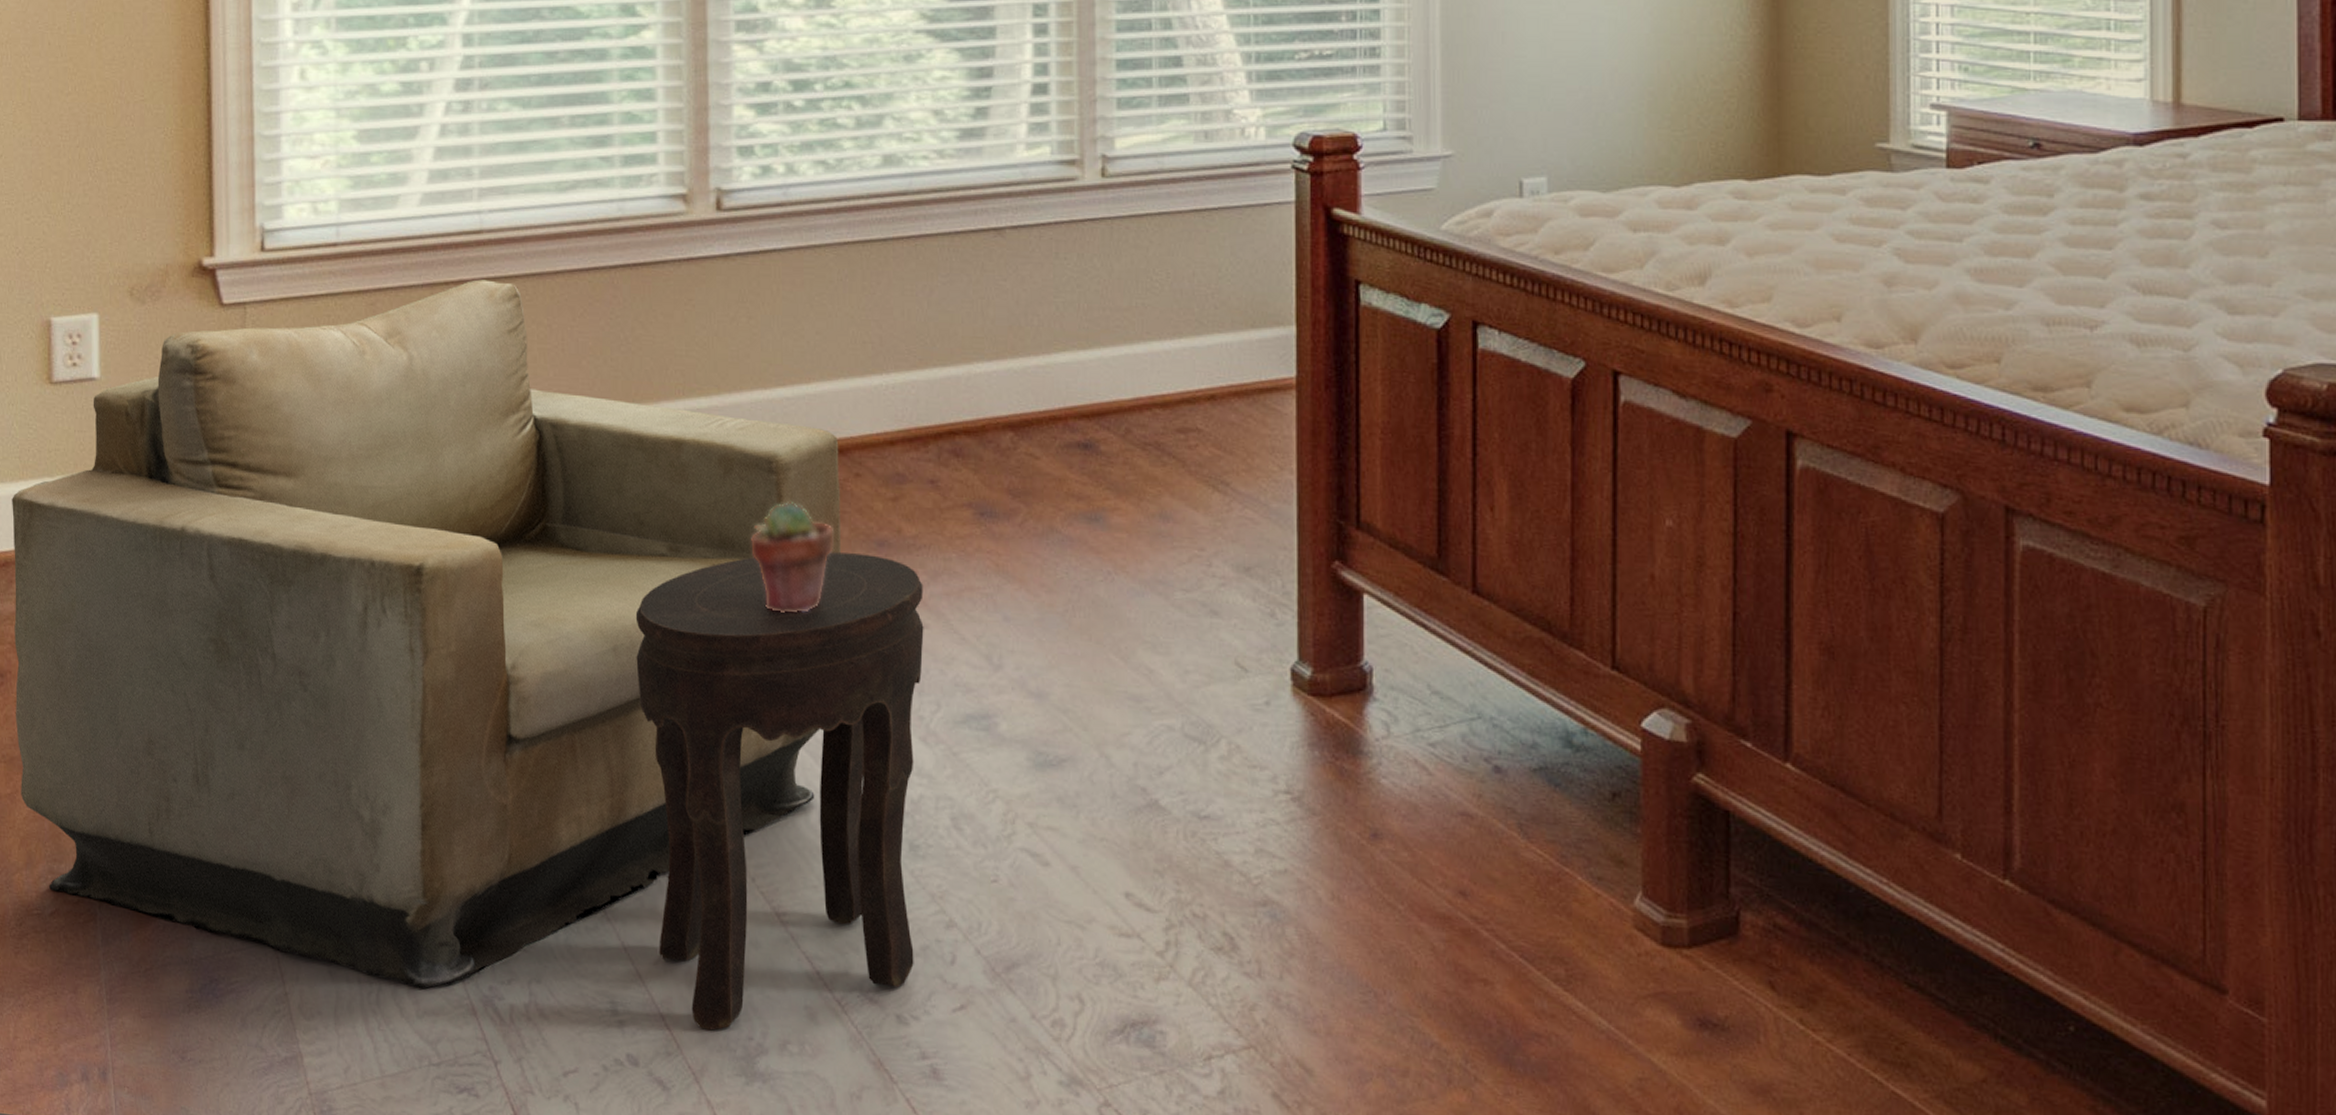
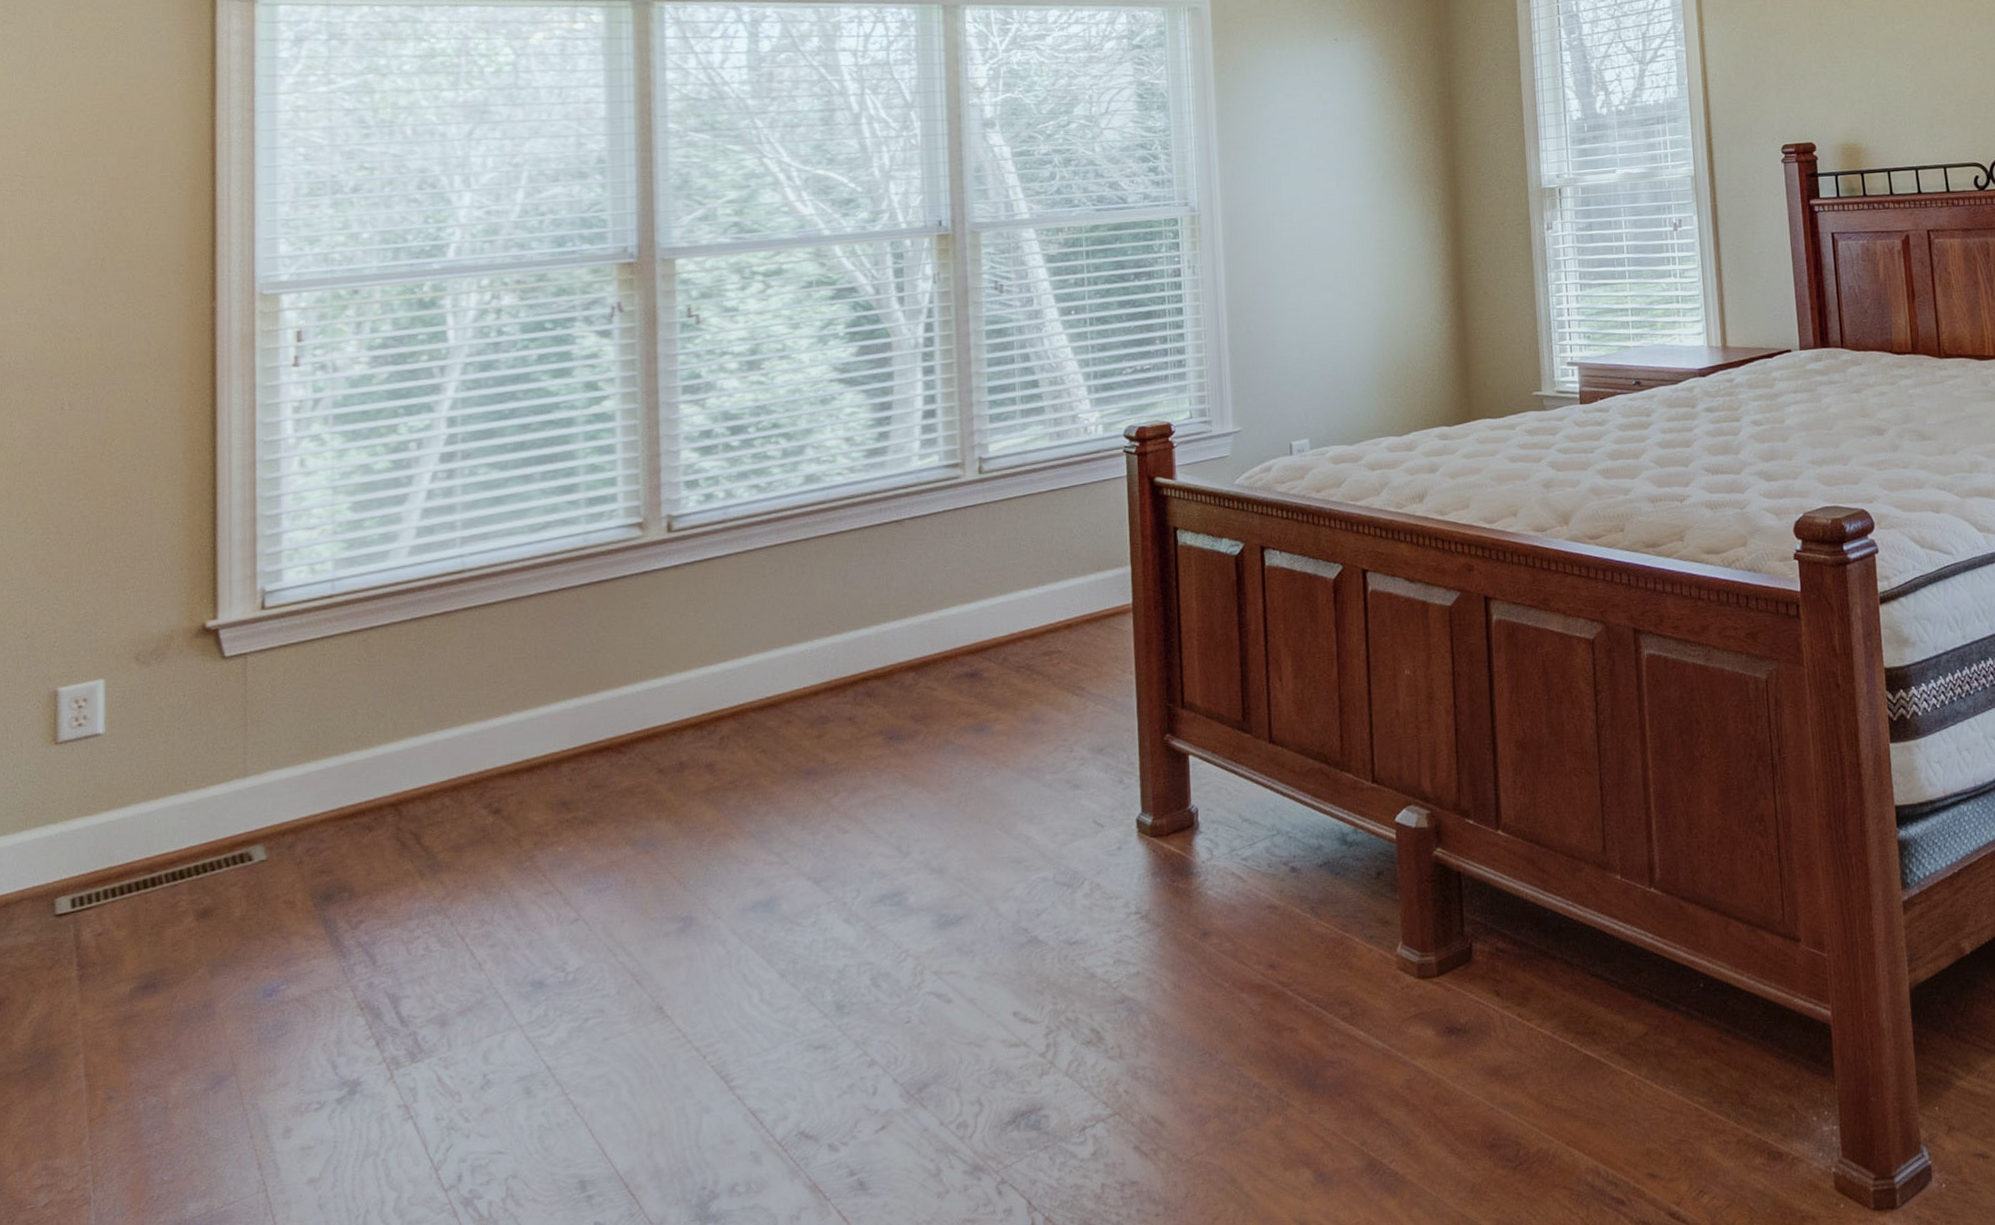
armchair: present [12,279,842,990] -> none [13,609,776,1204]
side table: present [635,552,924,1031] -> none [600,782,846,1189]
potted succulent: present [751,502,833,613] -> none [700,750,769,839]

